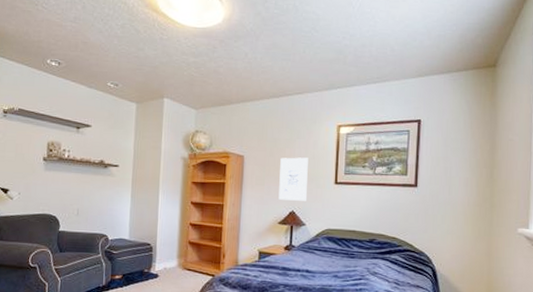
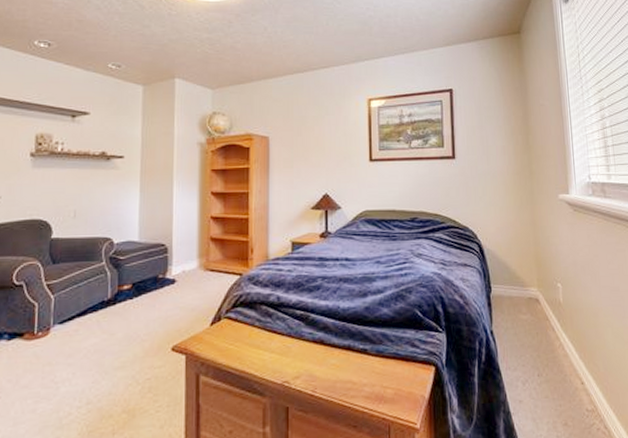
wall art: present [278,157,308,201] -> none [309,135,340,183]

